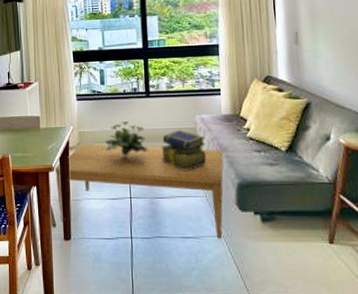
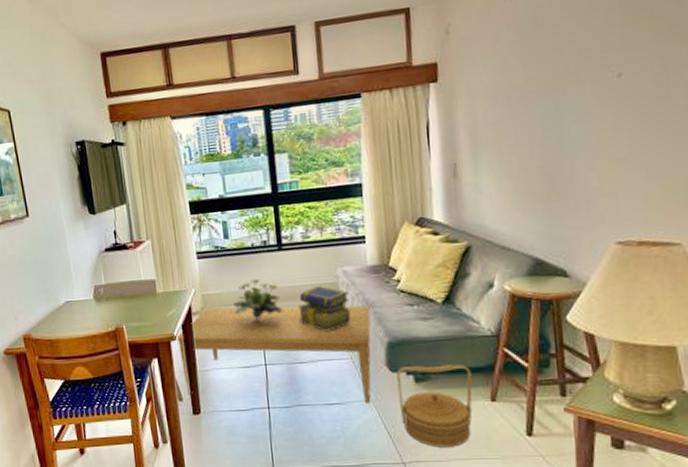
basket: none [245,207,313,285] -> present [396,364,473,447]

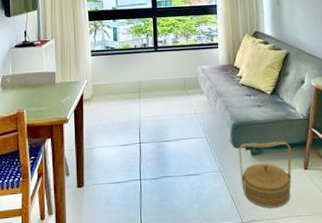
coffee table: present [176,305,371,403] -> none [69,95,221,174]
flowering plant: present [233,280,284,320] -> none [117,74,157,106]
stack of books: present [298,286,351,332] -> none [167,80,207,116]

